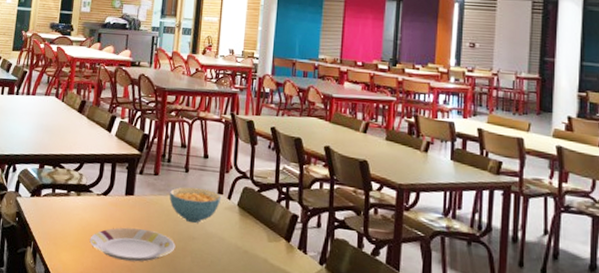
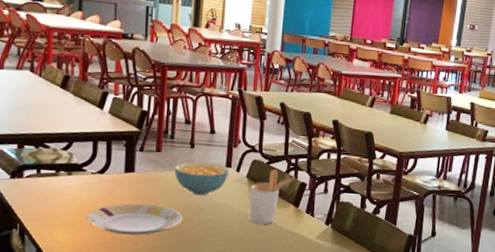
utensil holder: none [240,198,285,260] -> present [249,169,294,225]

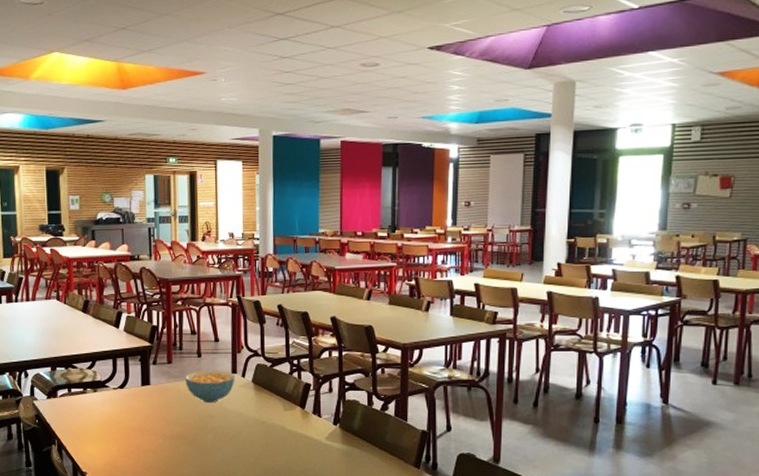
plate: present [87,203,183,235] -> none [112,415,197,445]
utensil holder: present [249,169,294,225] -> none [257,372,298,428]

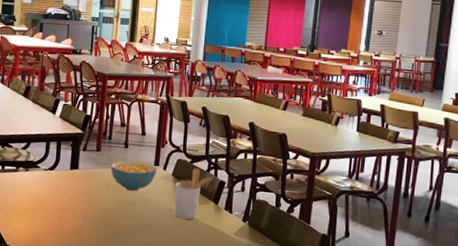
utensil holder: none [257,372,298,428] -> present [174,168,214,220]

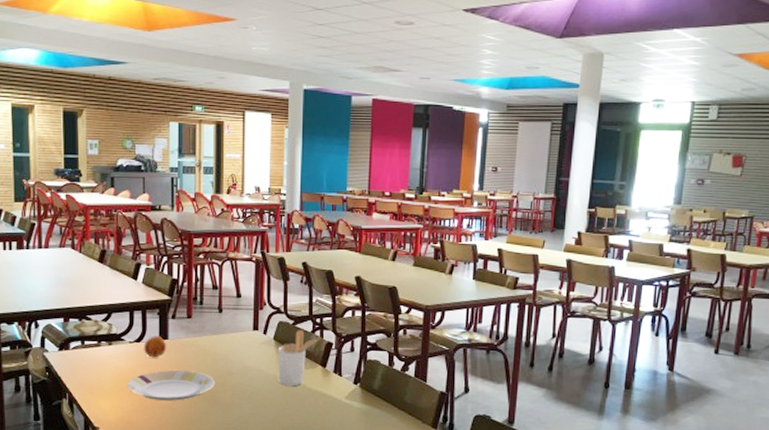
plate: none [38,197,117,226] -> present [127,370,215,401]
fruit: none [56,165,77,185] -> present [144,336,167,358]
cereal bowl: present [111,160,158,191] -> none [205,326,257,359]

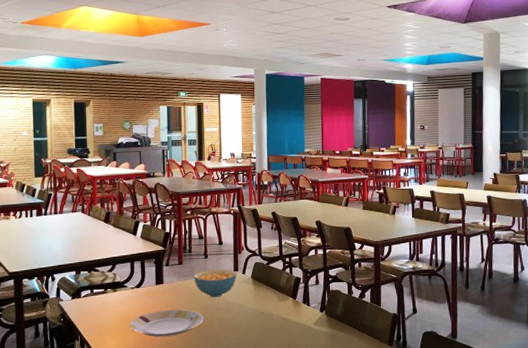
fruit: present [144,336,167,358] -> none [143,281,163,300]
cereal bowl: none [205,326,257,359] -> present [194,268,237,297]
utensil holder: present [278,330,320,386] -> none [256,269,290,317]

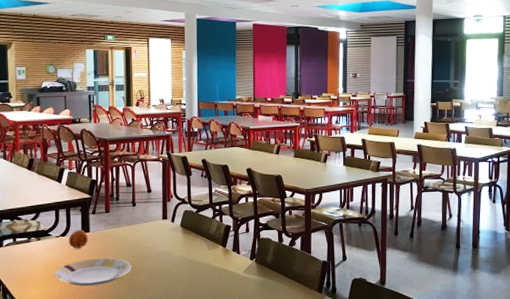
fruit: none [143,281,163,300] -> present [68,230,89,249]
cereal bowl: present [194,268,237,297] -> none [121,217,166,245]

